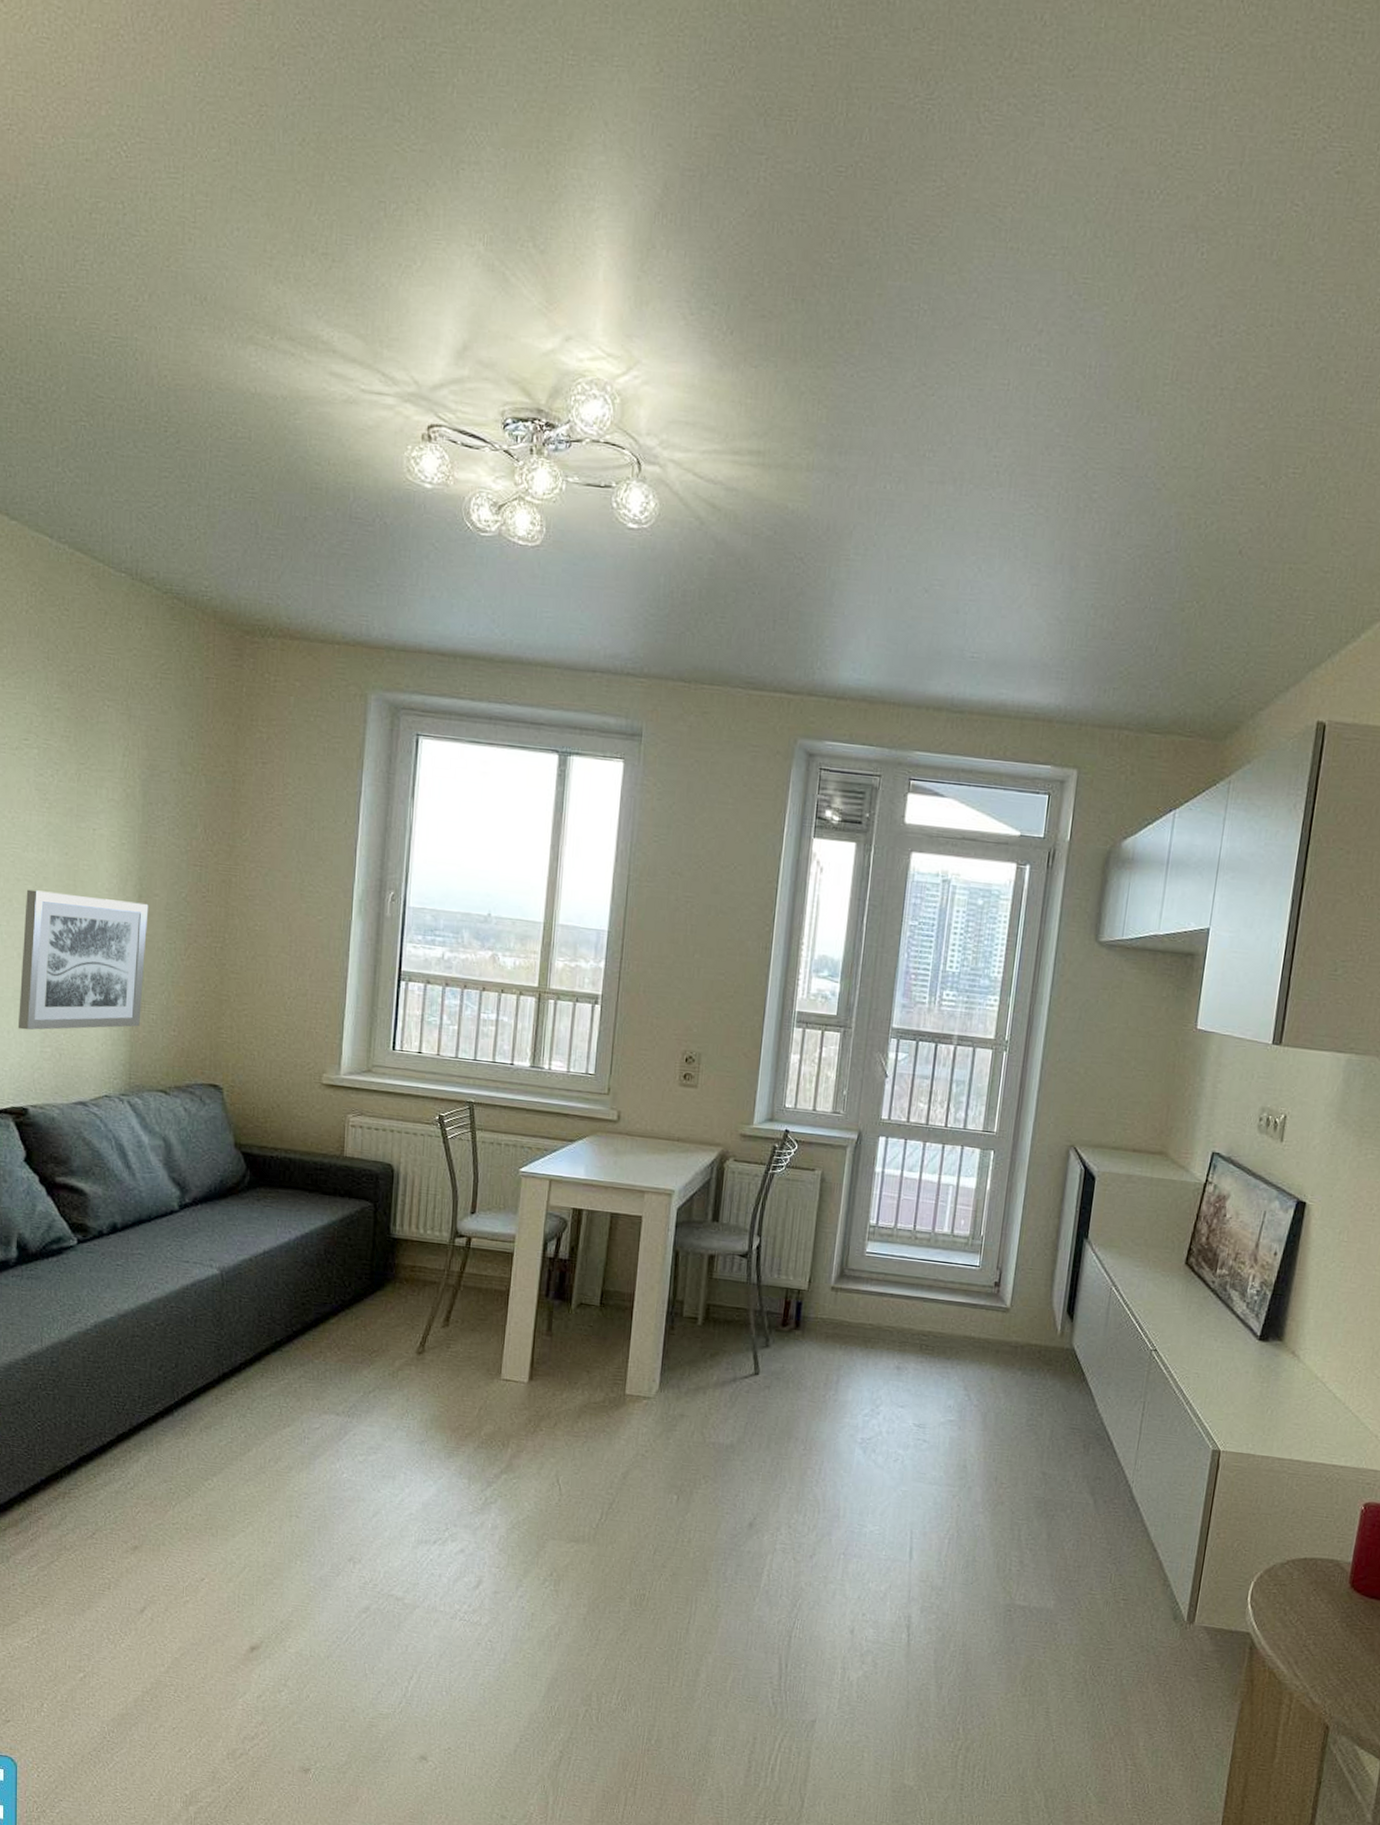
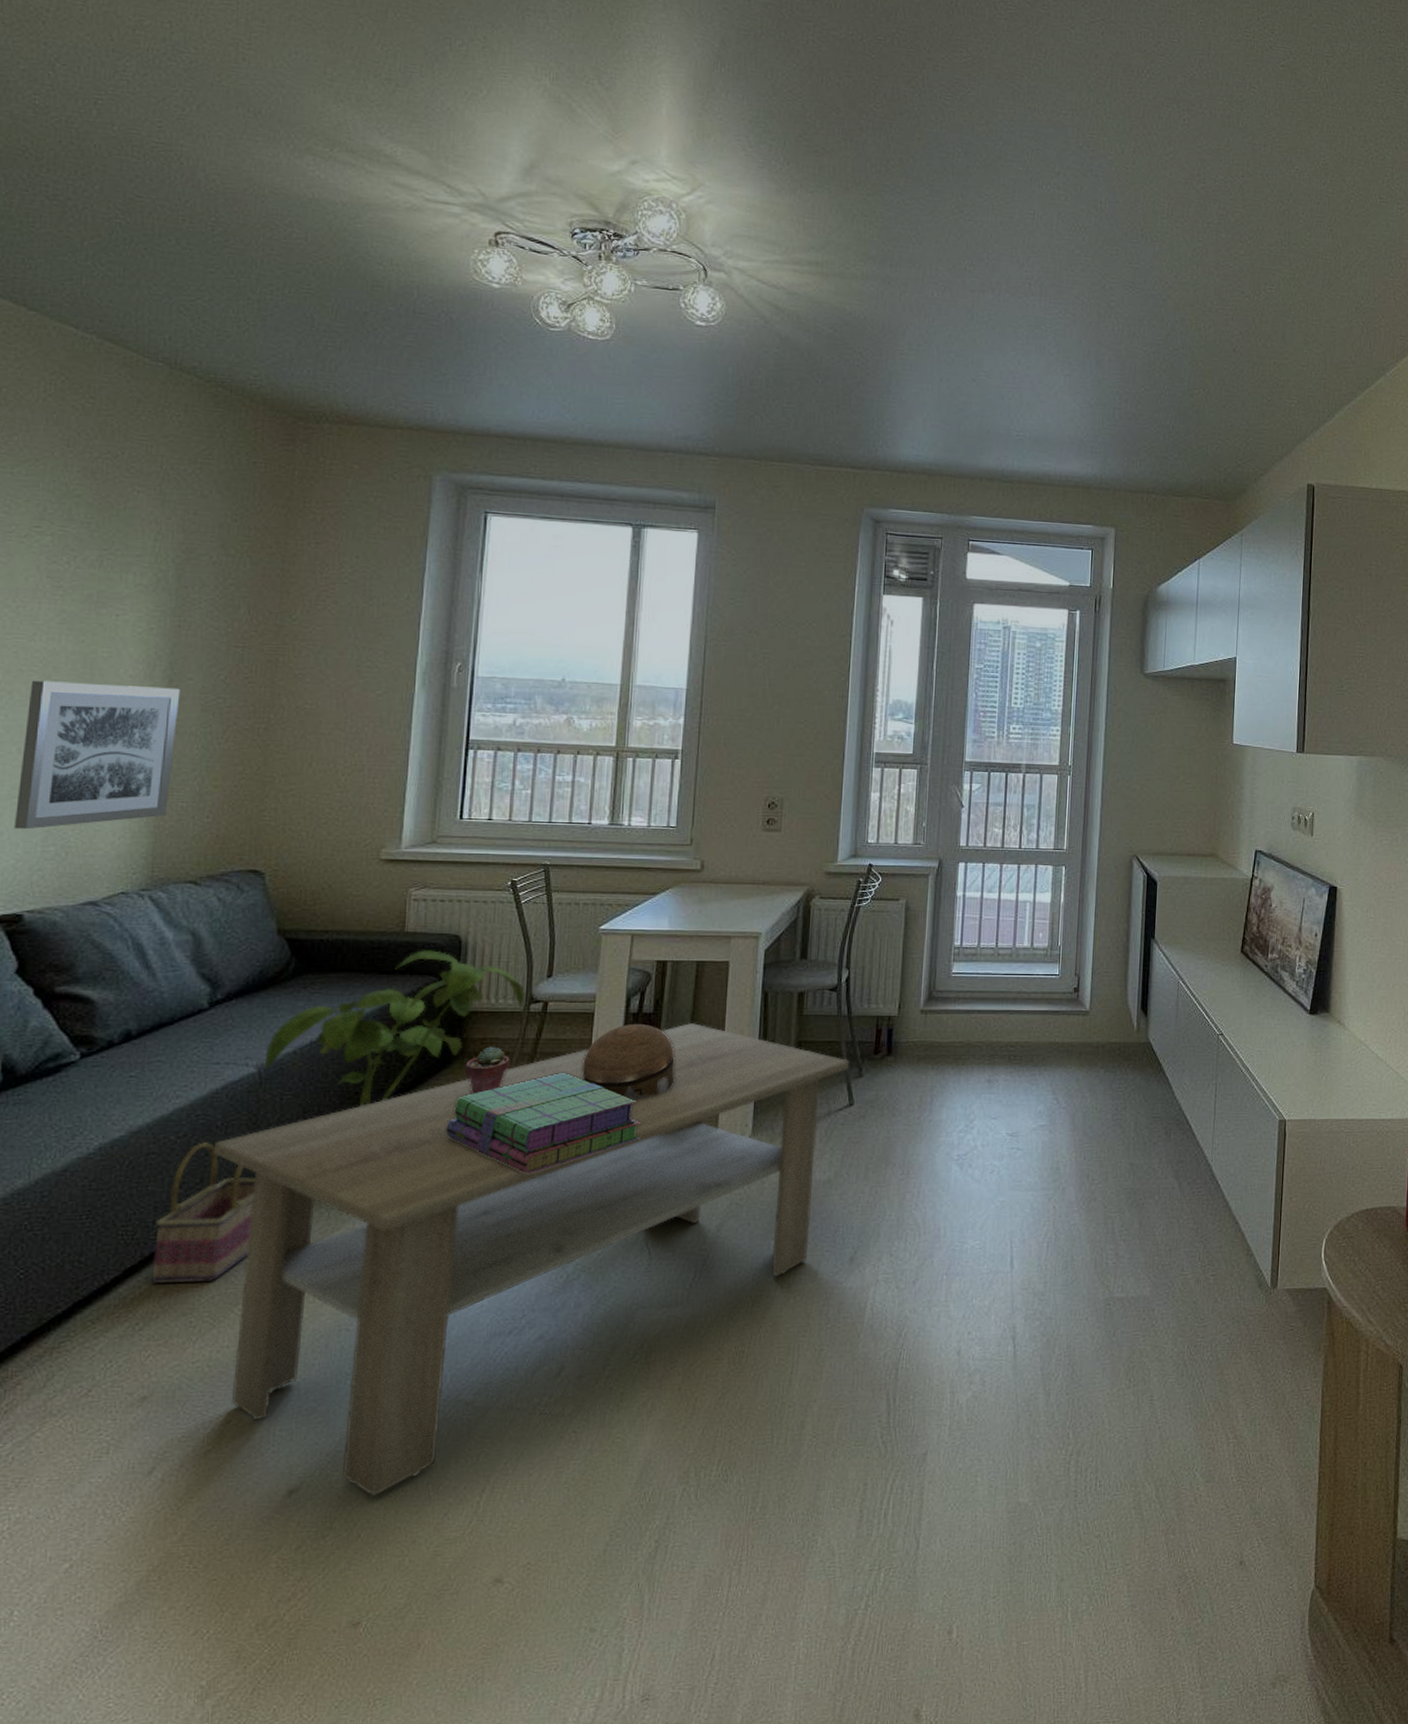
basket: none [139,1331,221,1457] -> present [151,1141,256,1283]
coffee table: none [186,1273,758,1666] -> present [214,1023,850,1497]
house plant: none [226,1175,451,1317] -> present [265,950,526,1107]
stack of books: none [380,1306,556,1400] -> present [446,1072,642,1175]
potted succulent: none [396,1274,437,1318] -> present [465,1046,510,1094]
decorative bowl: none [501,1267,588,1342] -> present [581,1023,675,1097]

